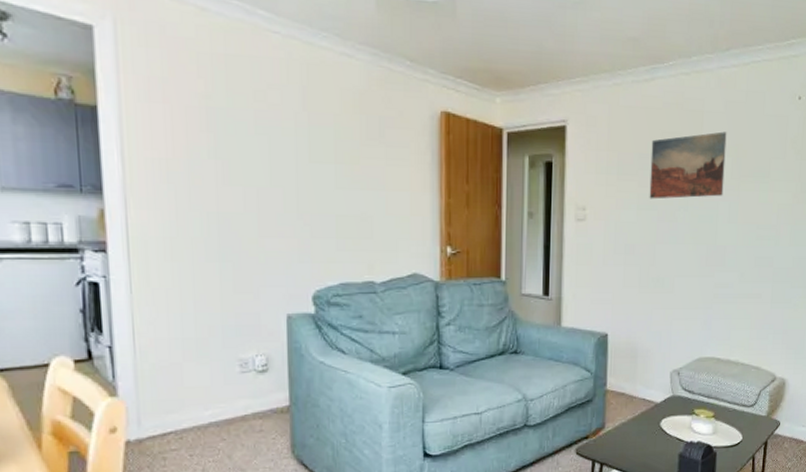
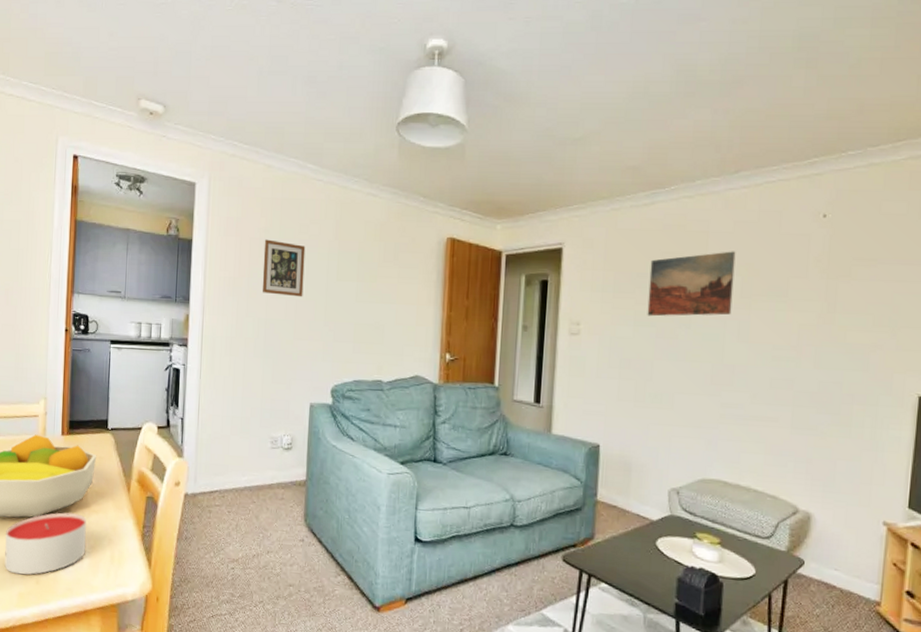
picture frame: none [205,108,266,184] -> present [262,239,306,297]

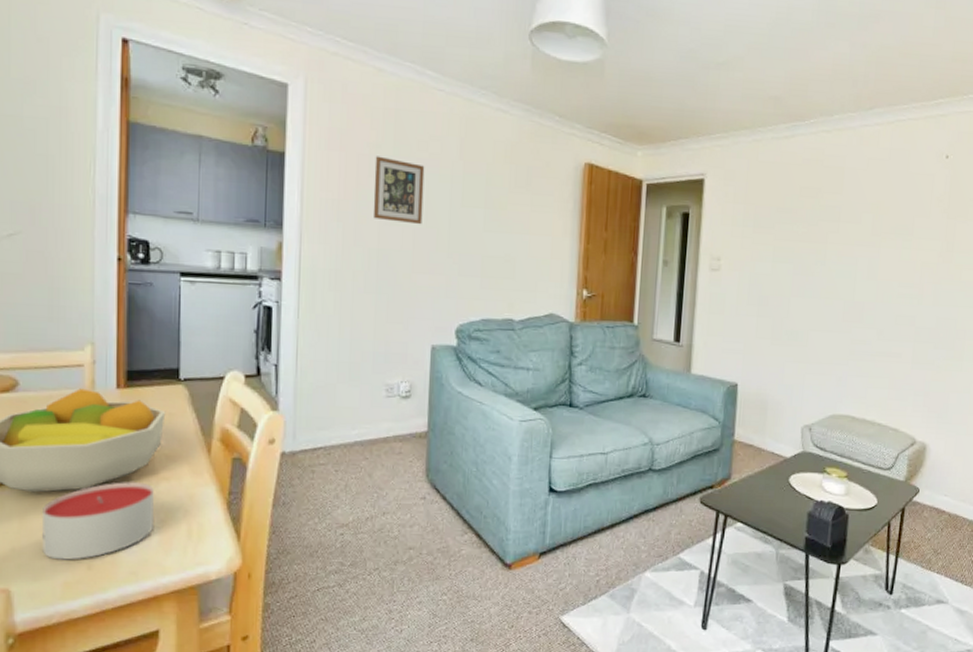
wall art: present [647,251,736,317] -> none [785,188,869,253]

